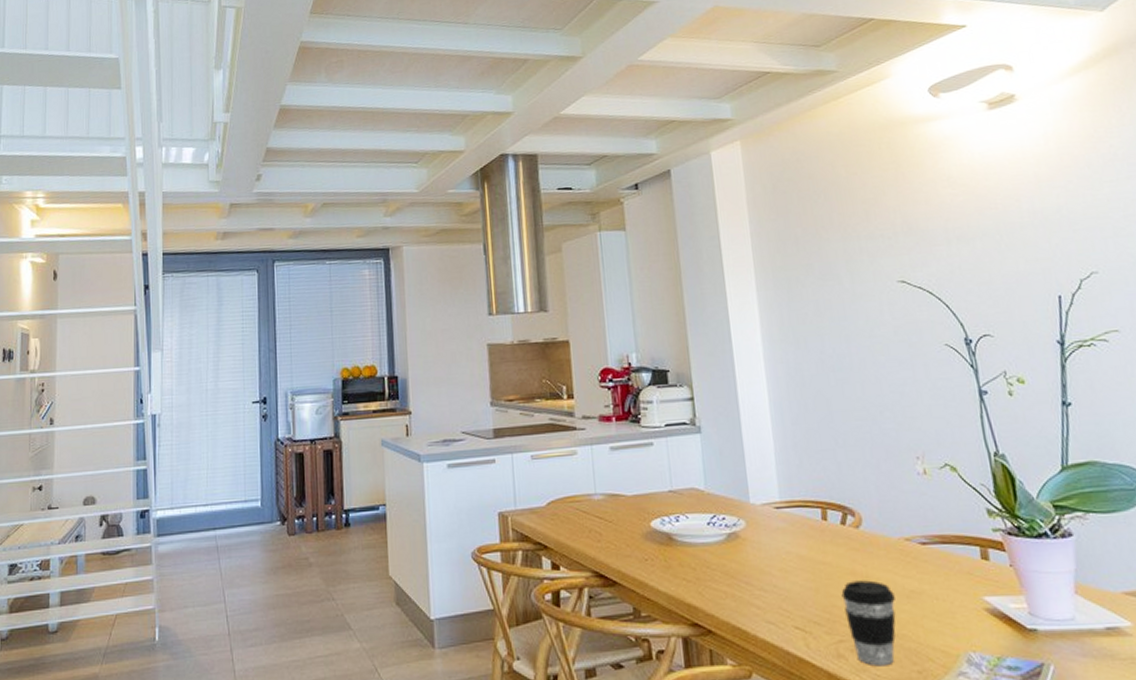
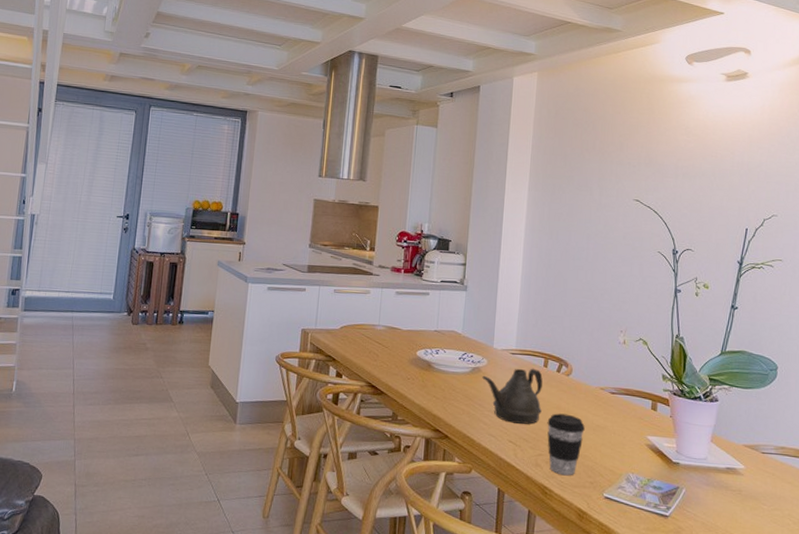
teapot: none [742,523,832,602] -> present [482,368,543,424]

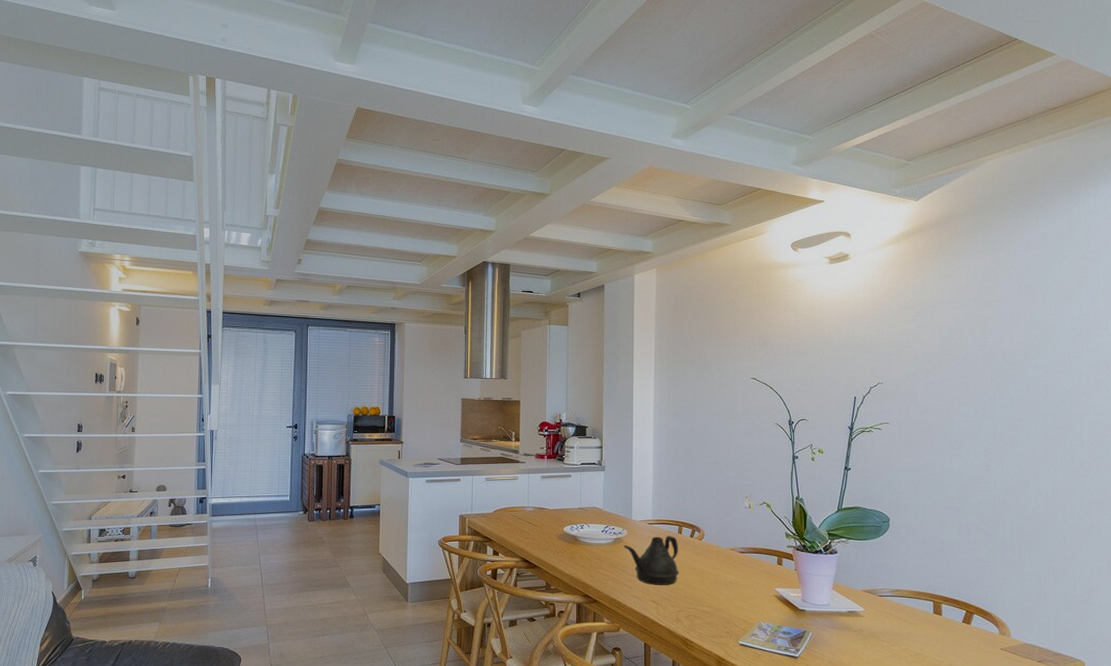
coffee cup: present [547,413,585,476] -> none [684,574,719,628]

